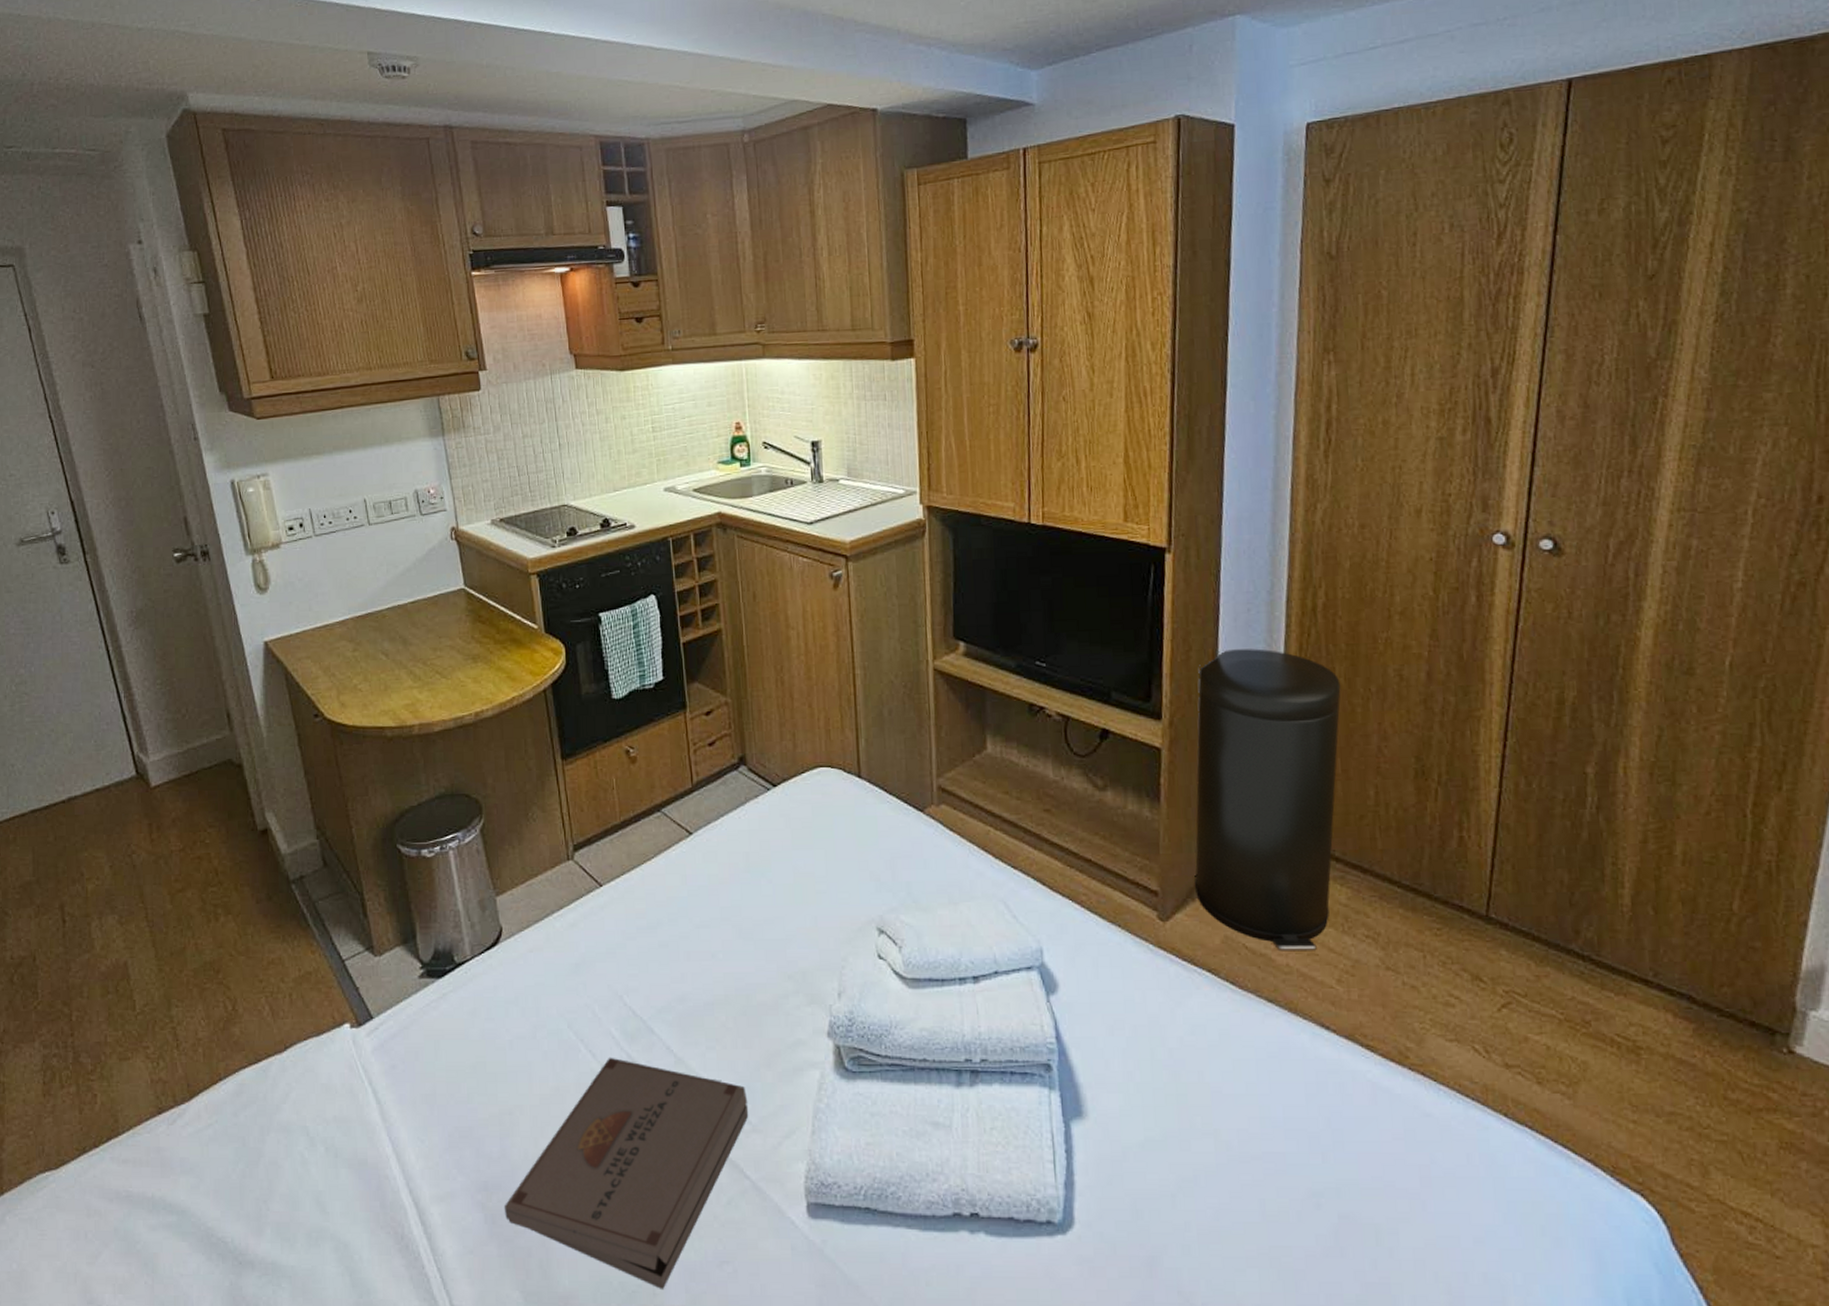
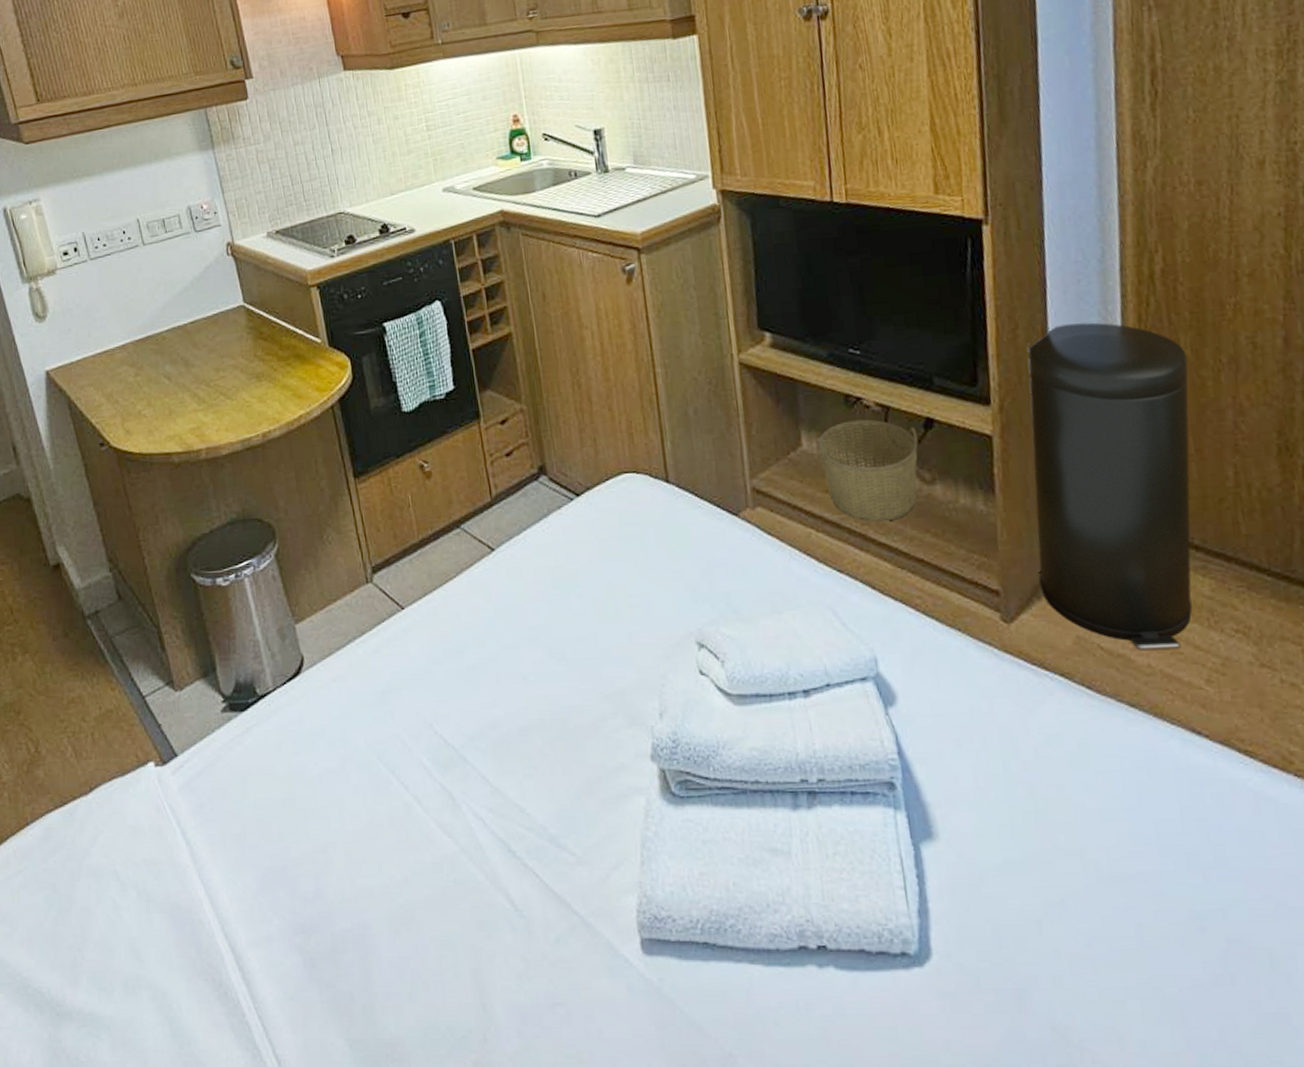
pizza box: present [504,1057,749,1291] -> none [322,788,573,1035]
basket: none [1000,727,1094,824] -> present [816,419,918,523]

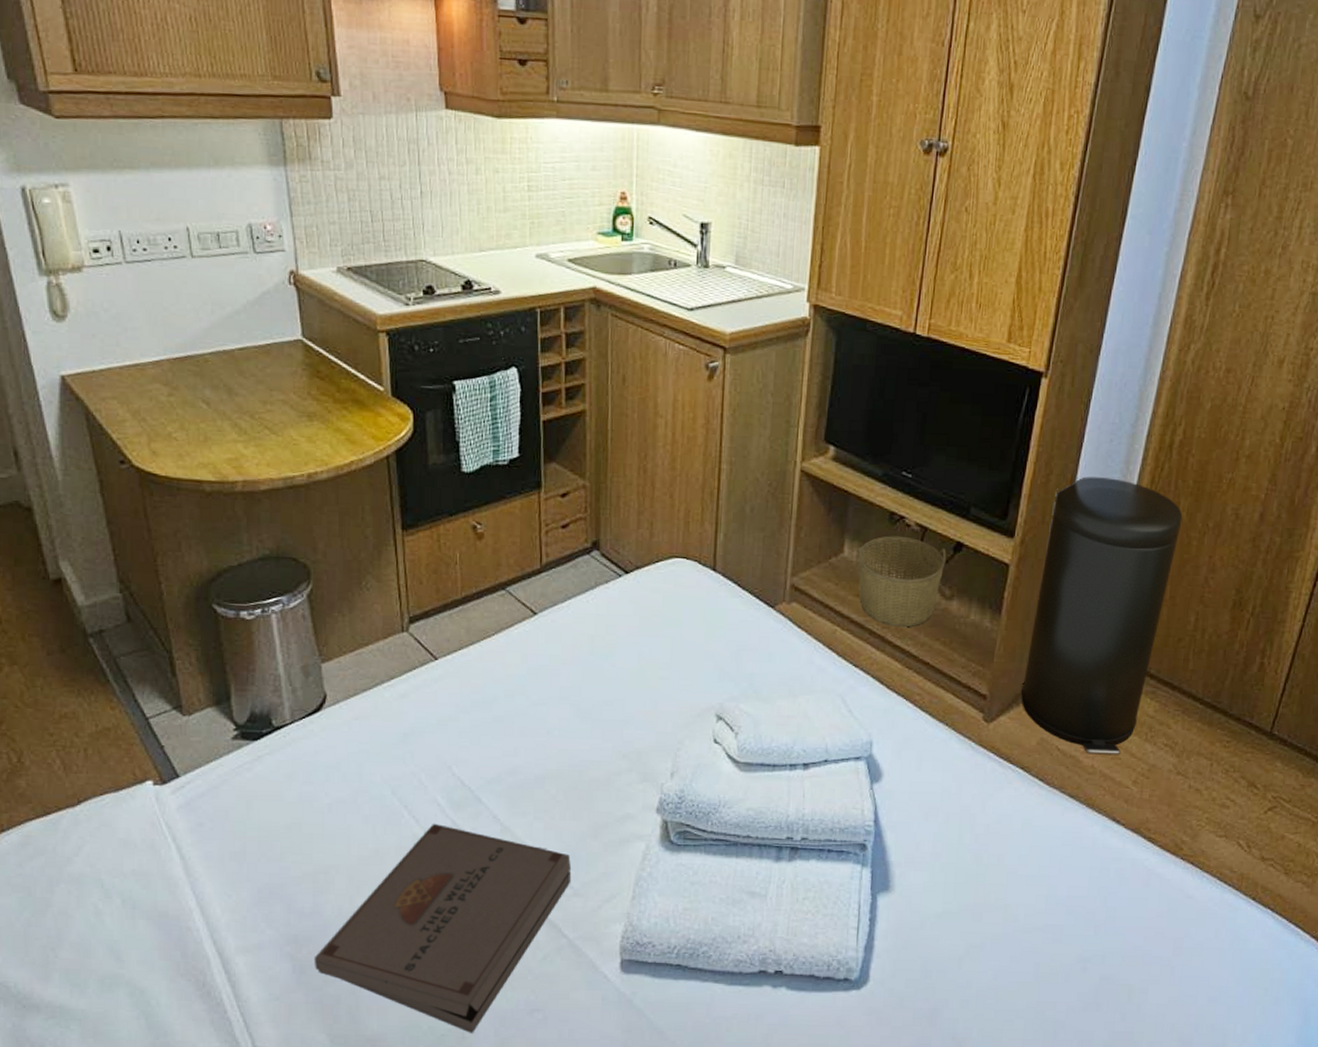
pizza box: none [322,788,573,1035] -> present [314,823,572,1034]

